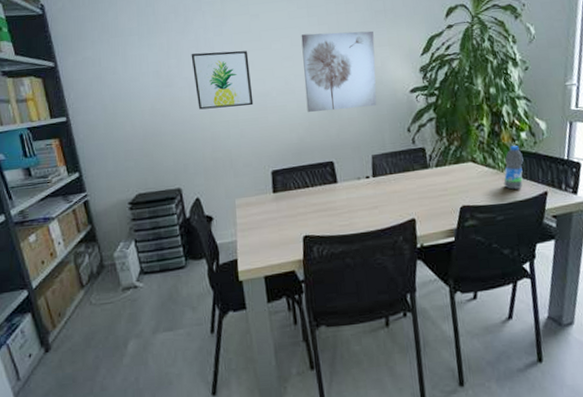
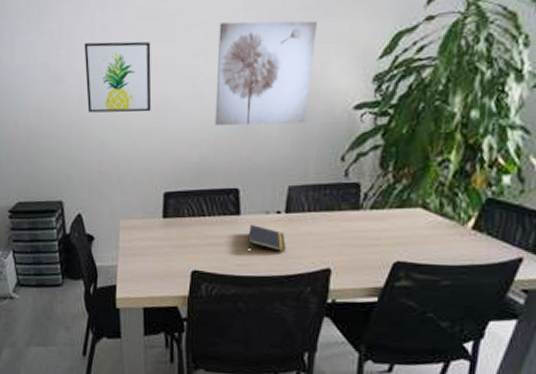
notepad: none [346,190,378,211] -> present [248,225,286,252]
water bottle: present [503,145,524,190] -> none [461,193,499,250]

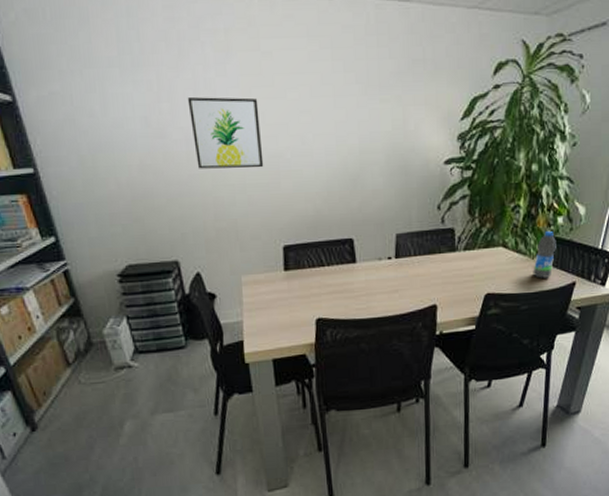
wall art: present [215,20,317,126] -> none [322,82,409,180]
notepad: present [248,225,286,252] -> none [365,271,398,293]
water bottle: none [461,193,499,250] -> present [533,231,556,279]

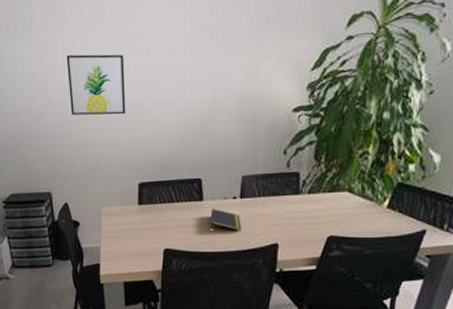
notepad: none [365,271,398,293] -> present [210,209,242,230]
water bottle: present [533,231,556,279] -> none [379,178,407,224]

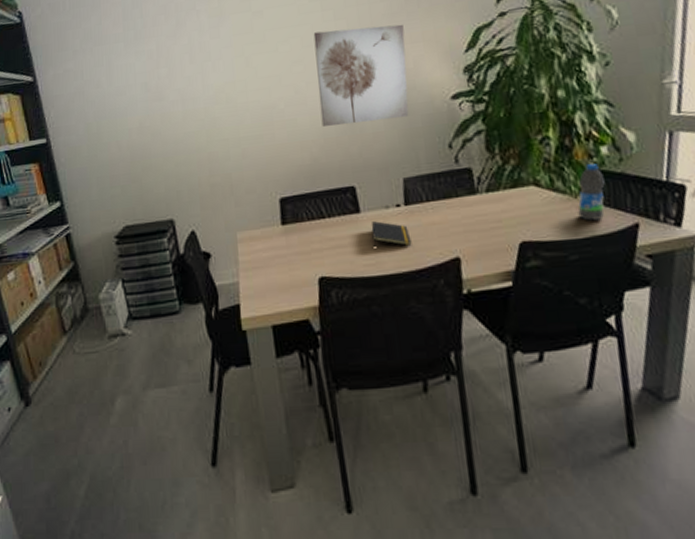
wall art: present [66,54,126,115] -> none [184,55,257,127]
wall art: none [180,38,261,126] -> present [313,24,409,127]
water bottle: none [379,178,407,224] -> present [577,164,605,221]

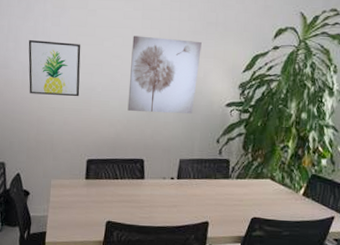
wall art: none [184,55,257,127] -> present [28,40,81,97]
notepad: present [371,221,412,247] -> none [149,187,177,208]
water bottle: present [577,164,605,221] -> none [296,170,319,210]

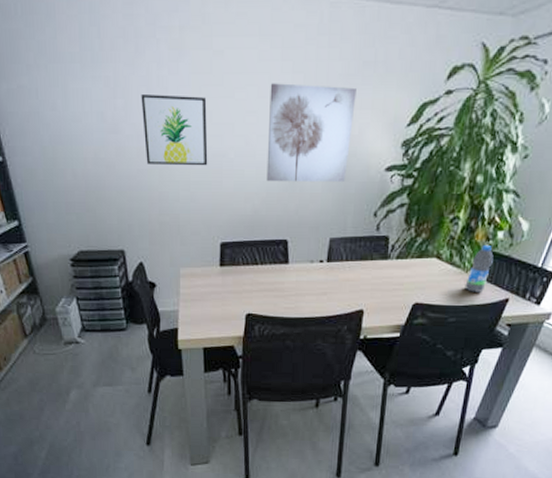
water bottle: none [296,170,319,210] -> present [464,246,494,293]

